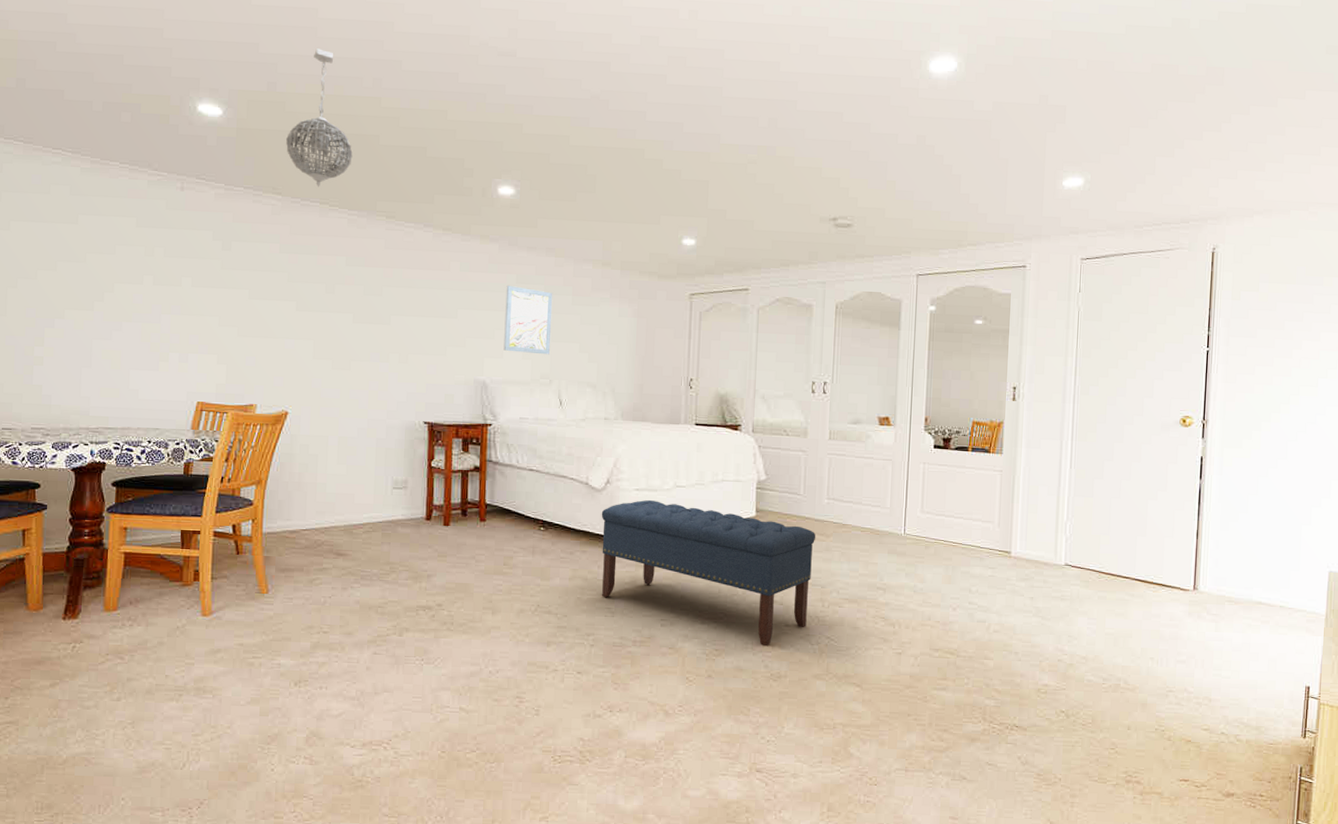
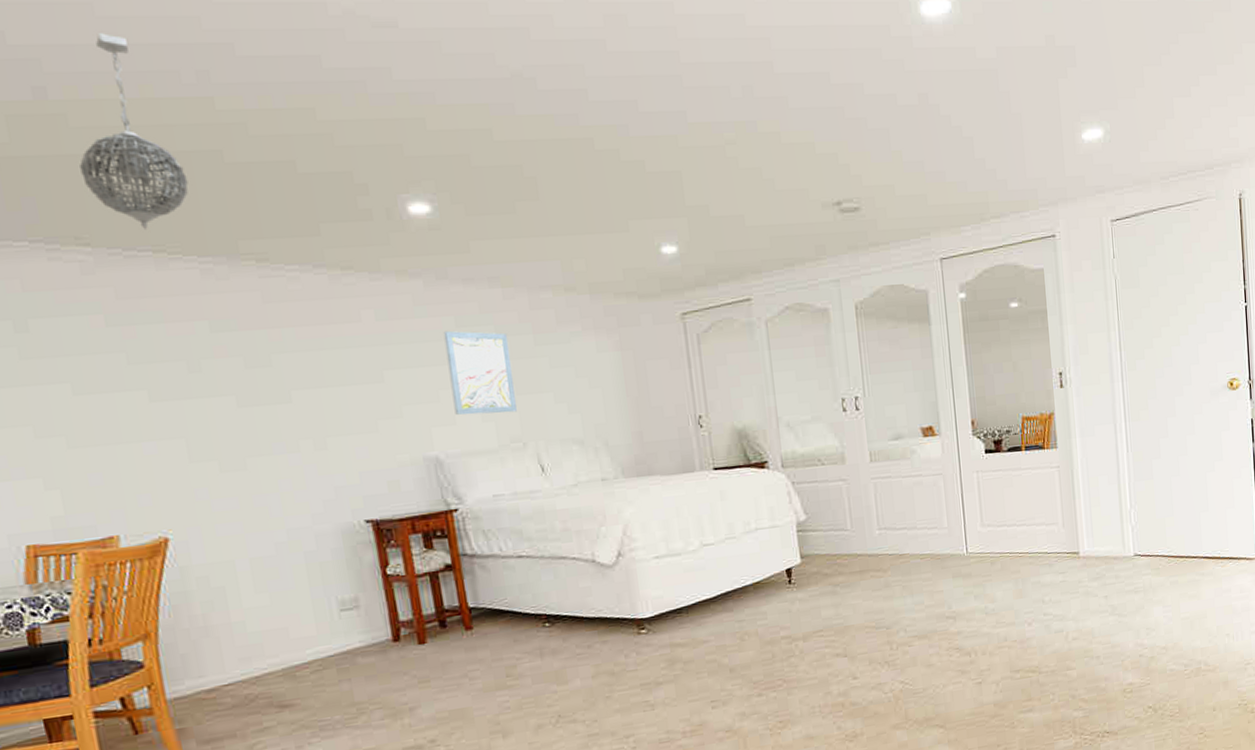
bench: present [601,500,816,647] -> none [617,565,876,707]

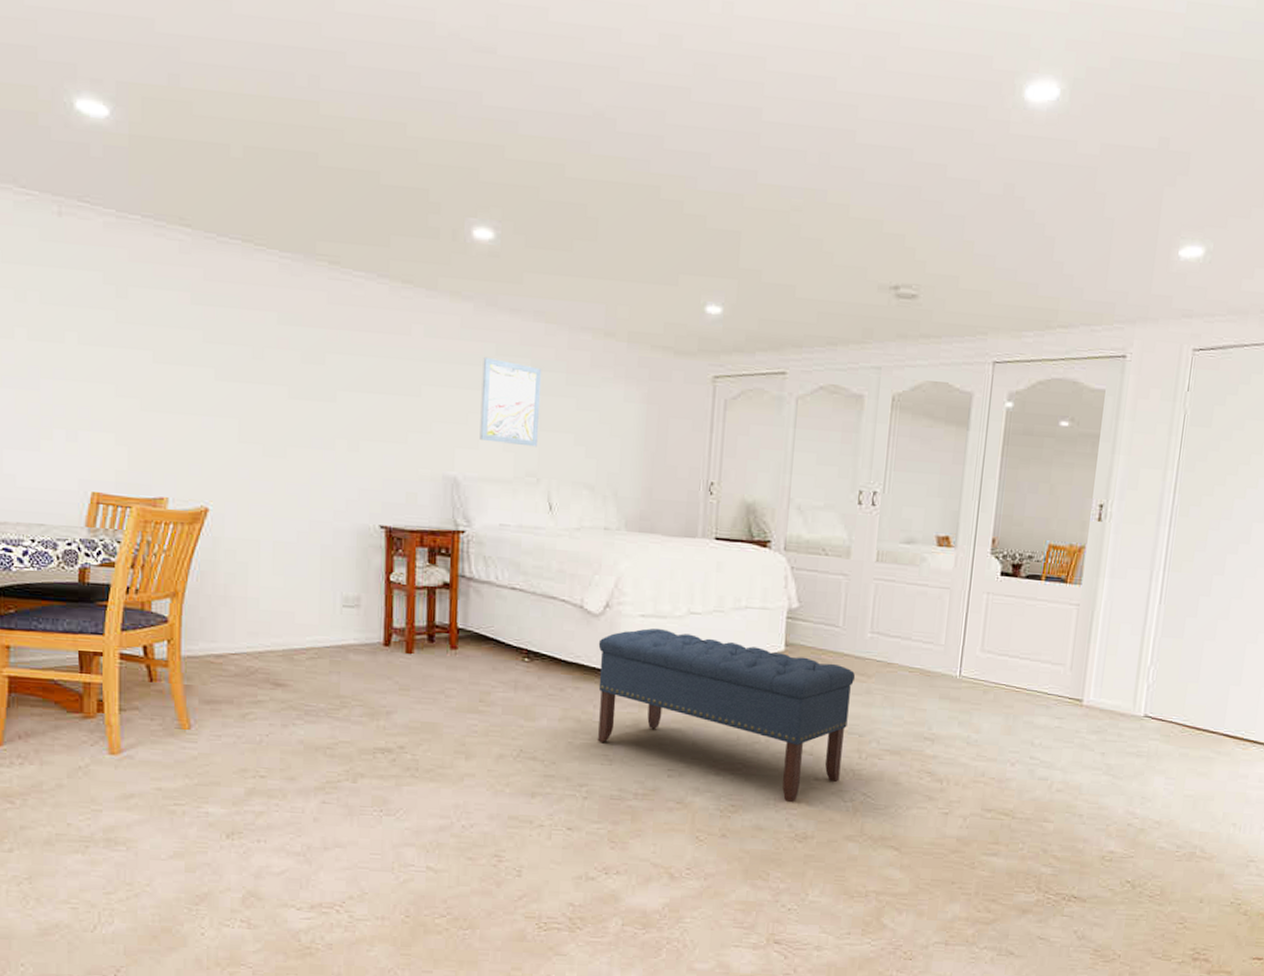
pendant light: present [79,33,188,231] -> none [195,30,283,220]
bench: none [617,565,876,707] -> present [598,628,856,803]

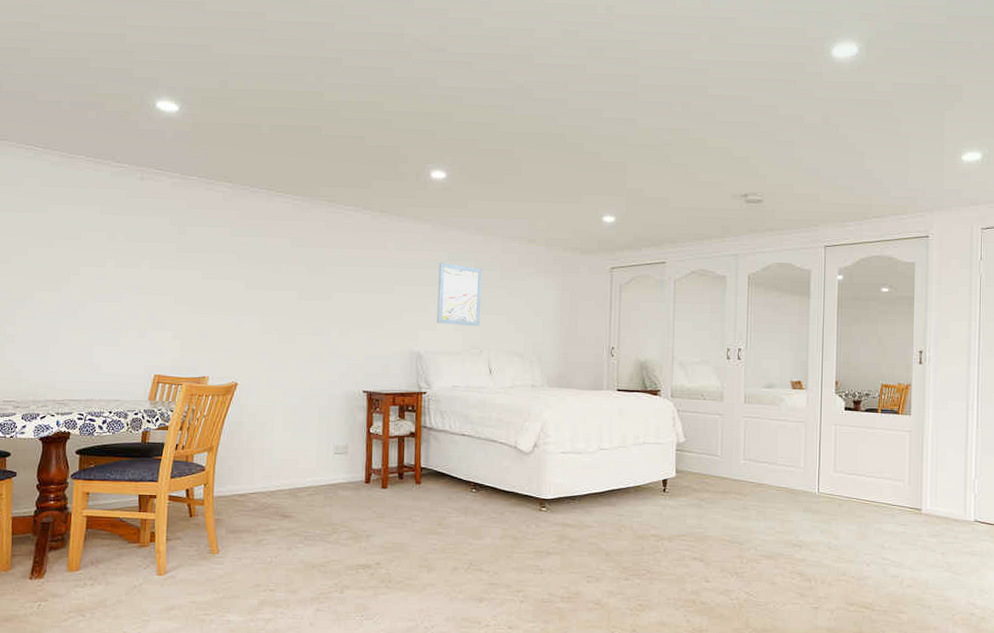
bench: present [598,628,856,803] -> none [529,462,734,602]

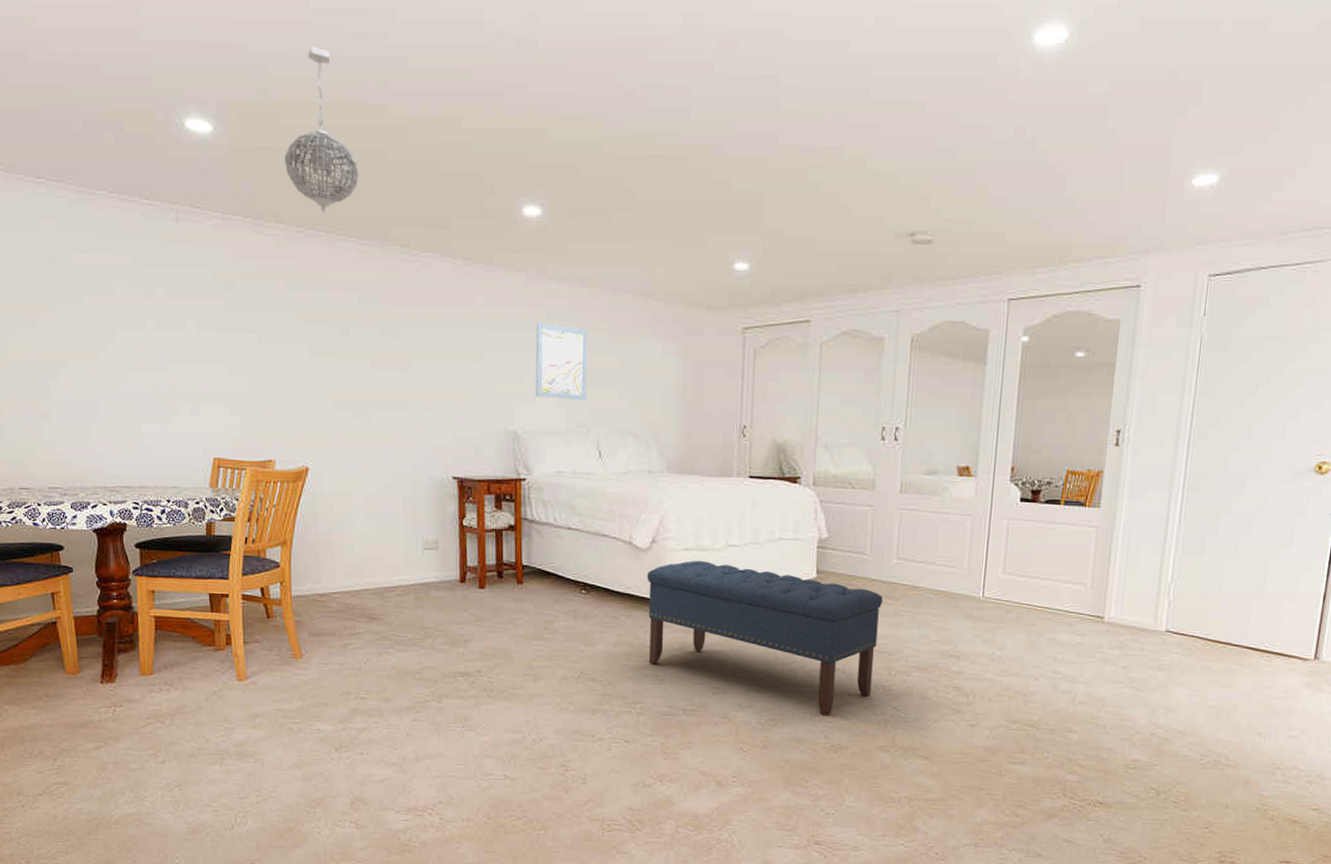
pendant light: none [236,49,297,175] -> present [285,46,359,214]
bench: none [529,462,734,602] -> present [647,561,884,717]

